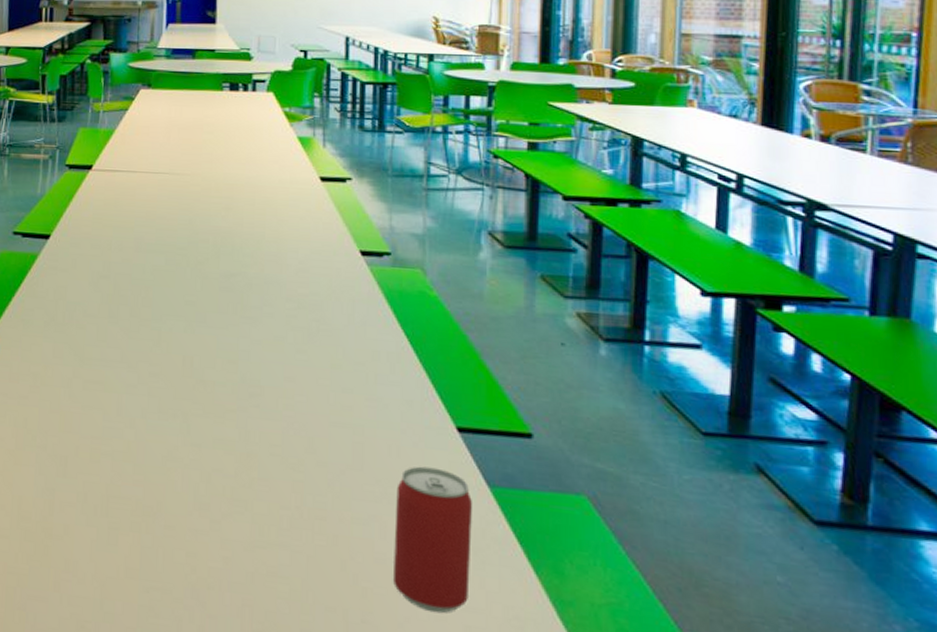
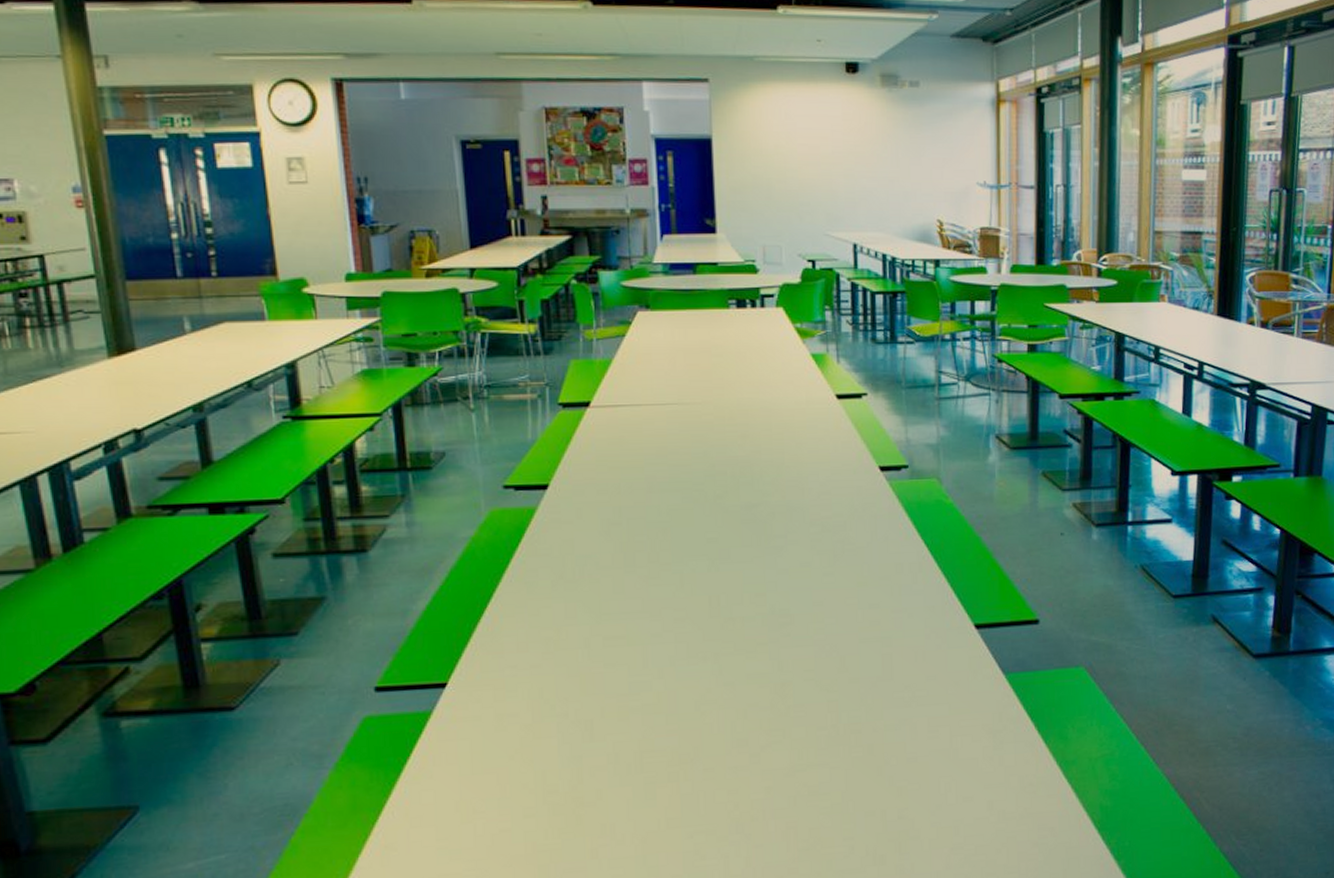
beer can: present [394,466,472,614] -> none [923,665,991,796]

